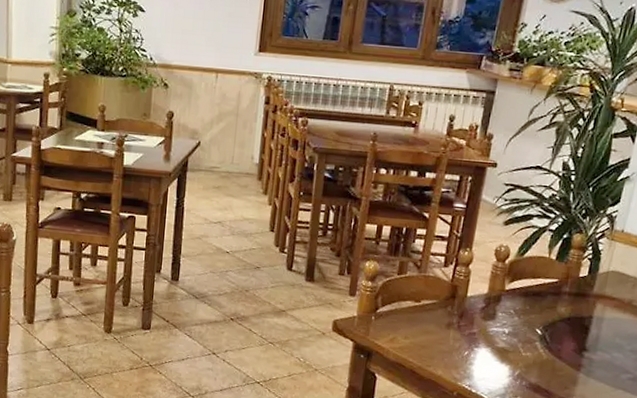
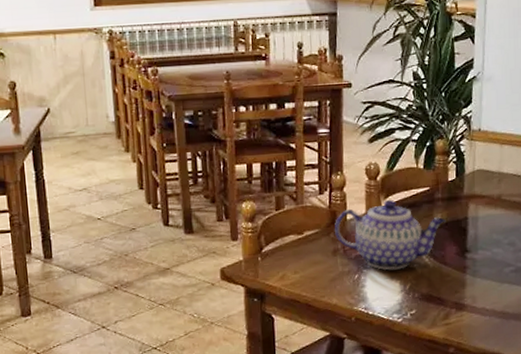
teapot: none [452,284,569,355] -> present [335,199,446,270]

